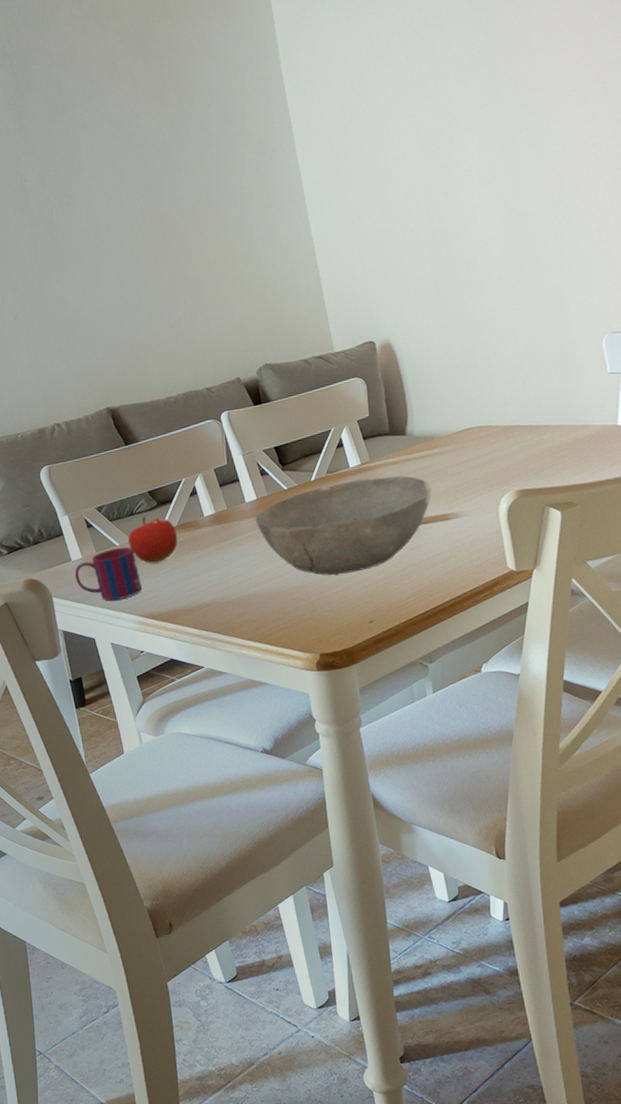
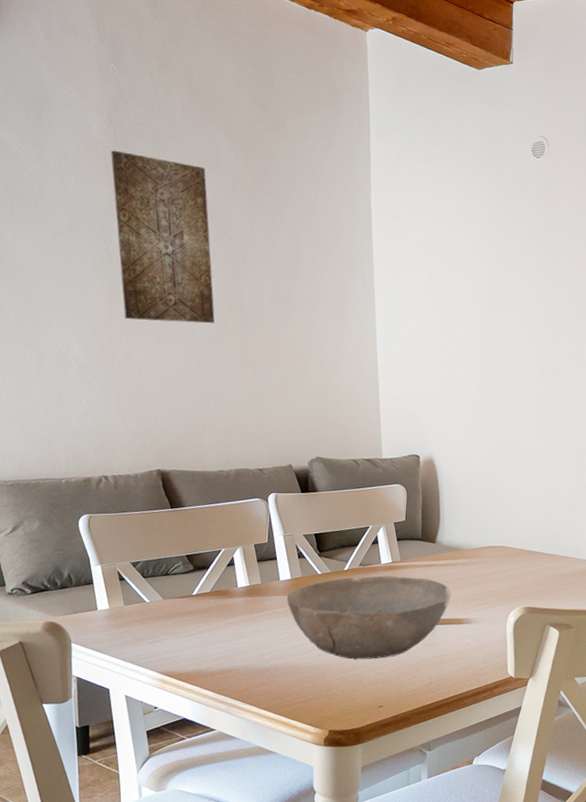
wall art: none [11,78,139,257] -> present [111,150,215,324]
mug: present [74,547,142,600] -> none [98,604,166,654]
fruit: present [128,516,178,564] -> none [159,578,209,625]

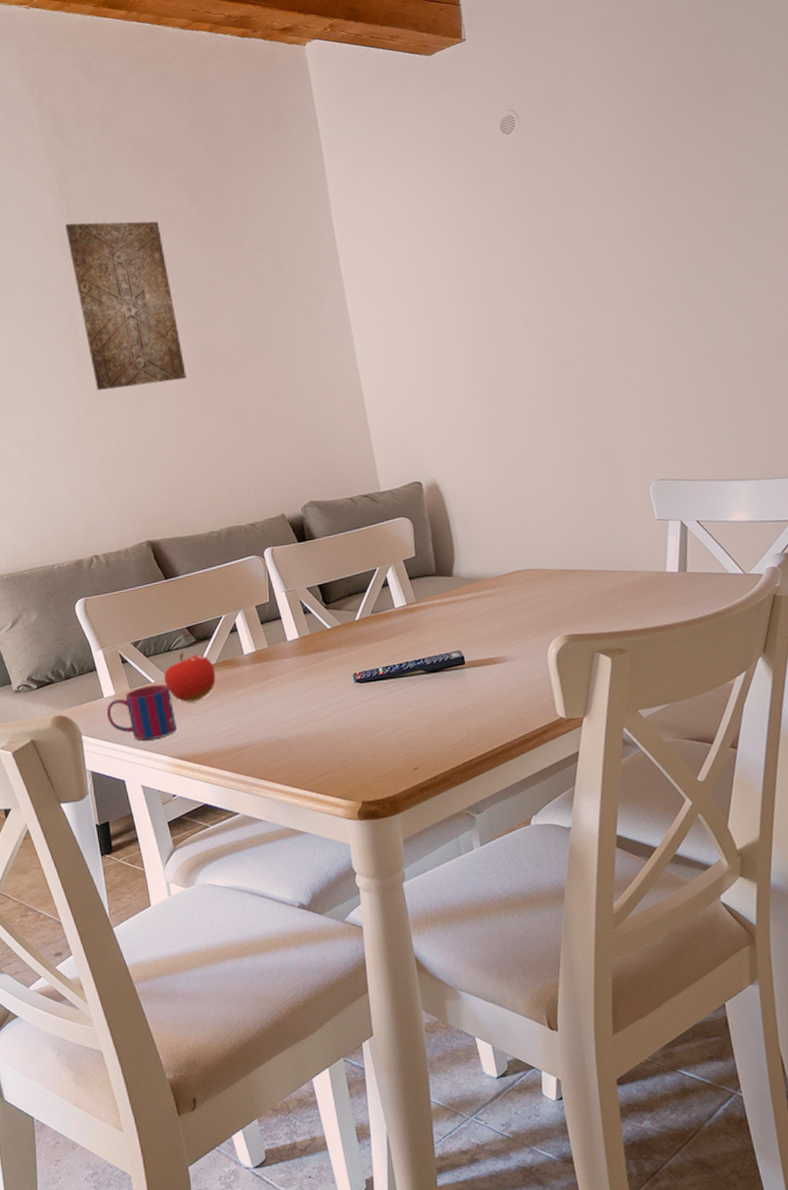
mug: none [98,604,166,654] -> present [106,684,177,740]
fruit: none [159,578,209,625] -> present [164,652,216,703]
bowl: present [286,576,452,660] -> none [297,617,479,719]

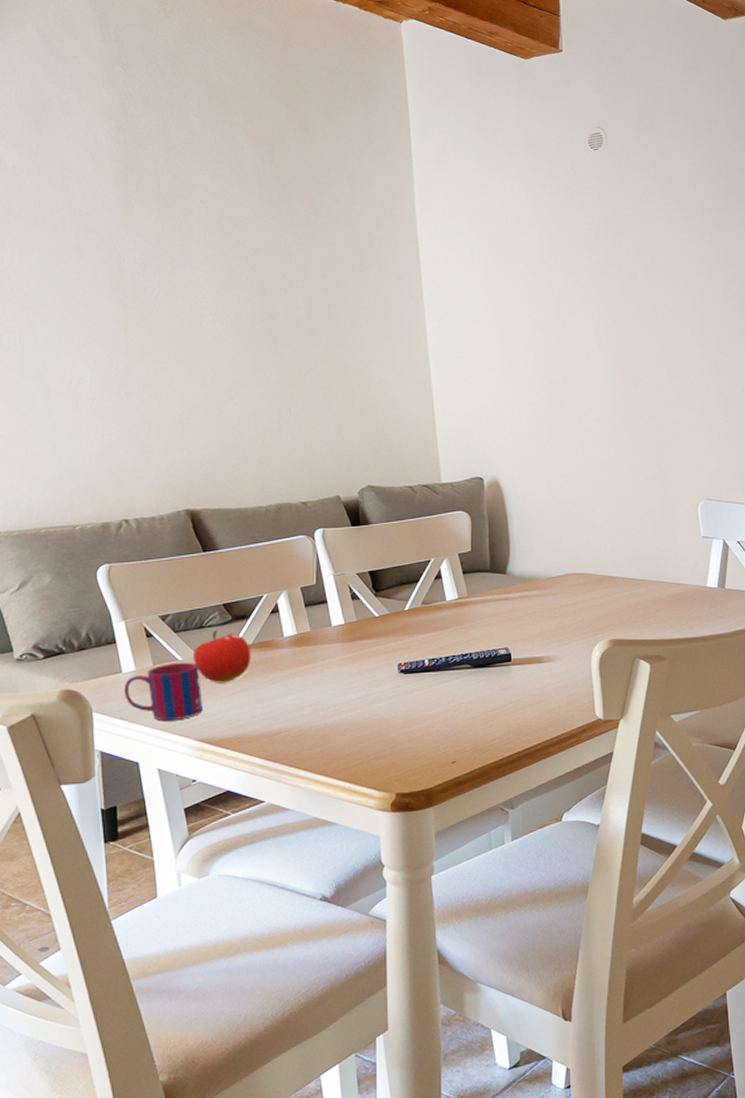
wall art: present [65,221,186,390] -> none [121,159,245,344]

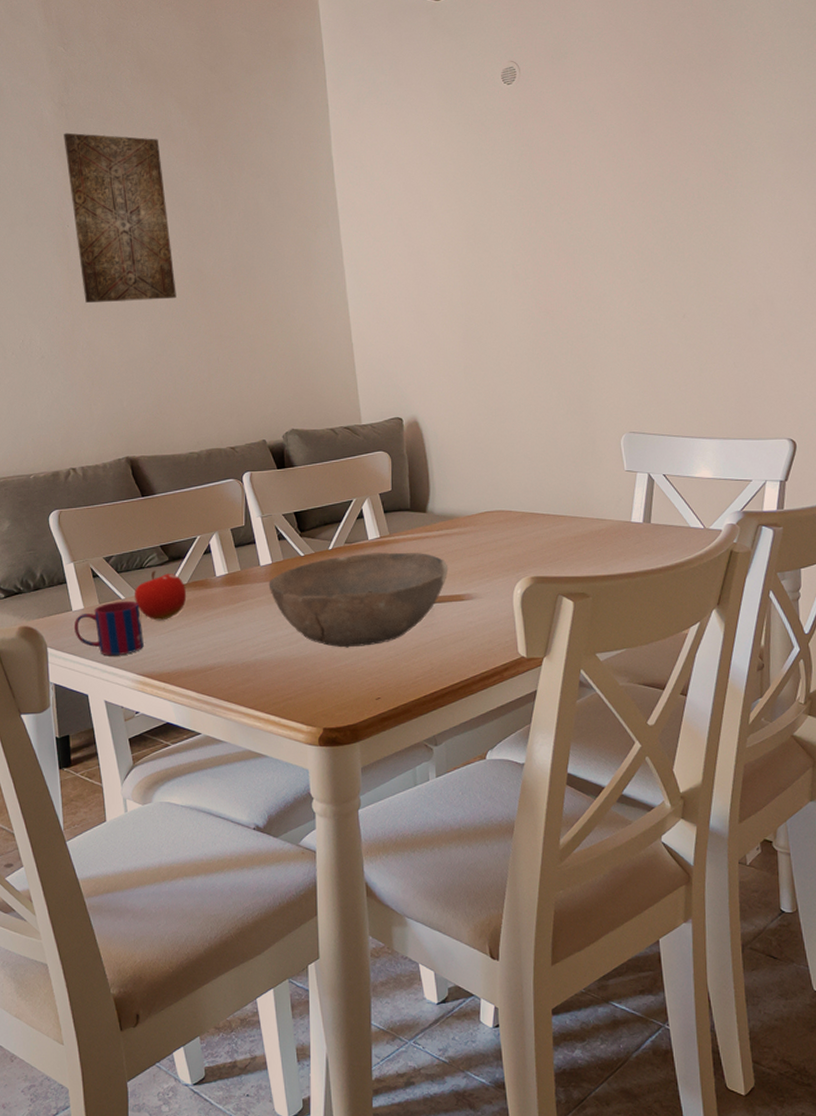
wall art: none [121,159,245,344] -> present [64,133,176,303]
bowl: none [340,614,528,711] -> present [268,552,449,648]

